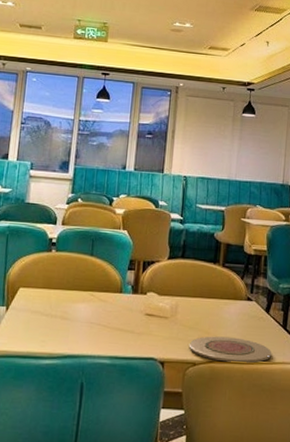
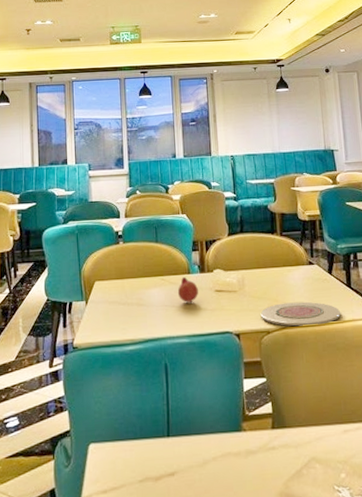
fruit: none [105,296,129,323] -> present [177,277,199,303]

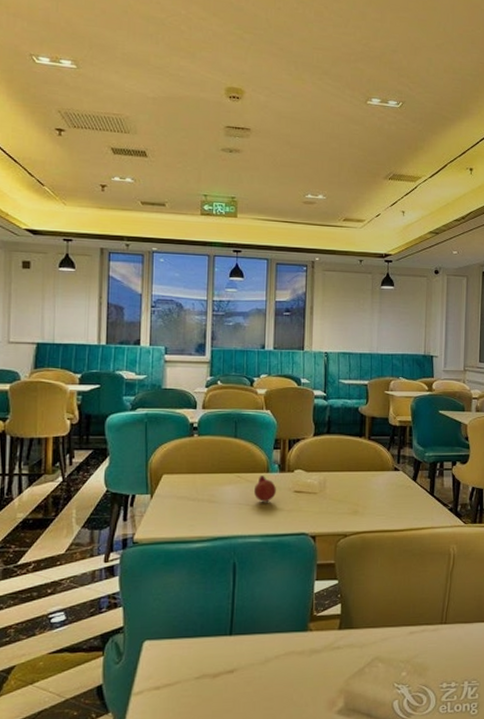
plate: present [260,301,340,327] -> none [339,507,420,531]

